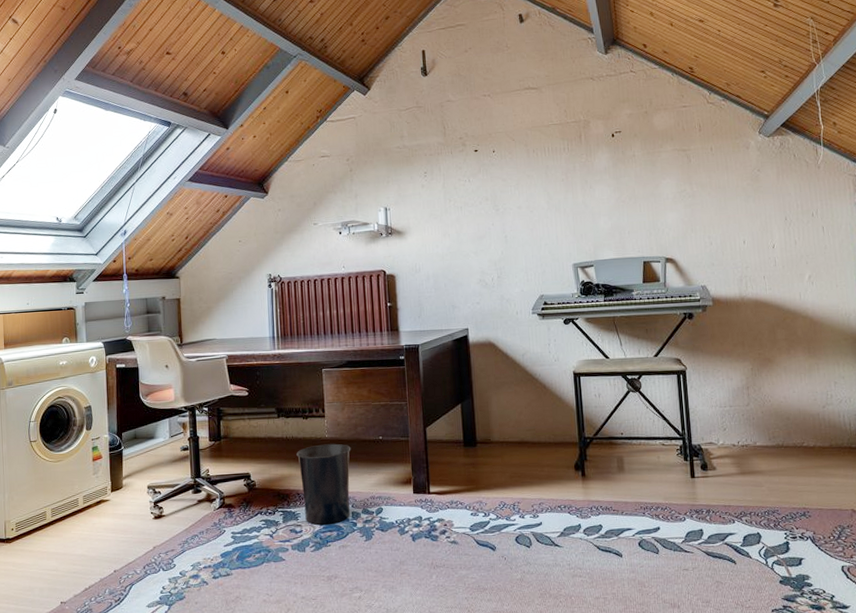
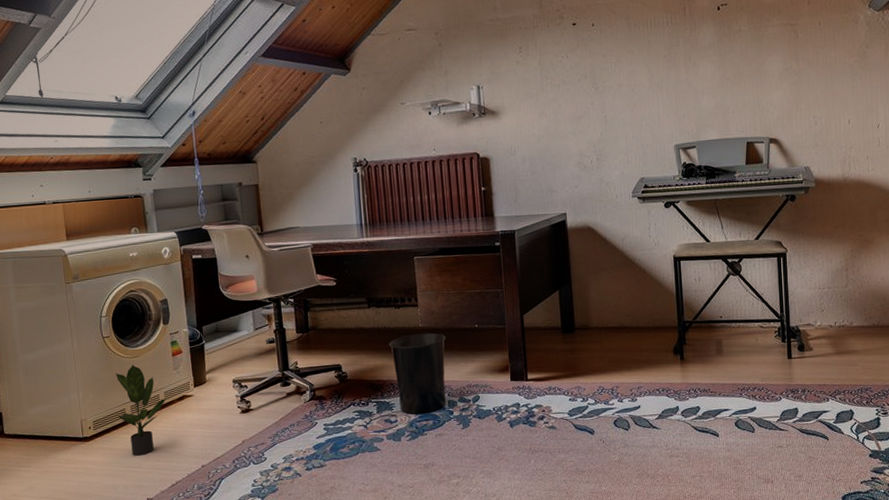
potted plant: none [38,468,84,559] -> present [116,364,166,456]

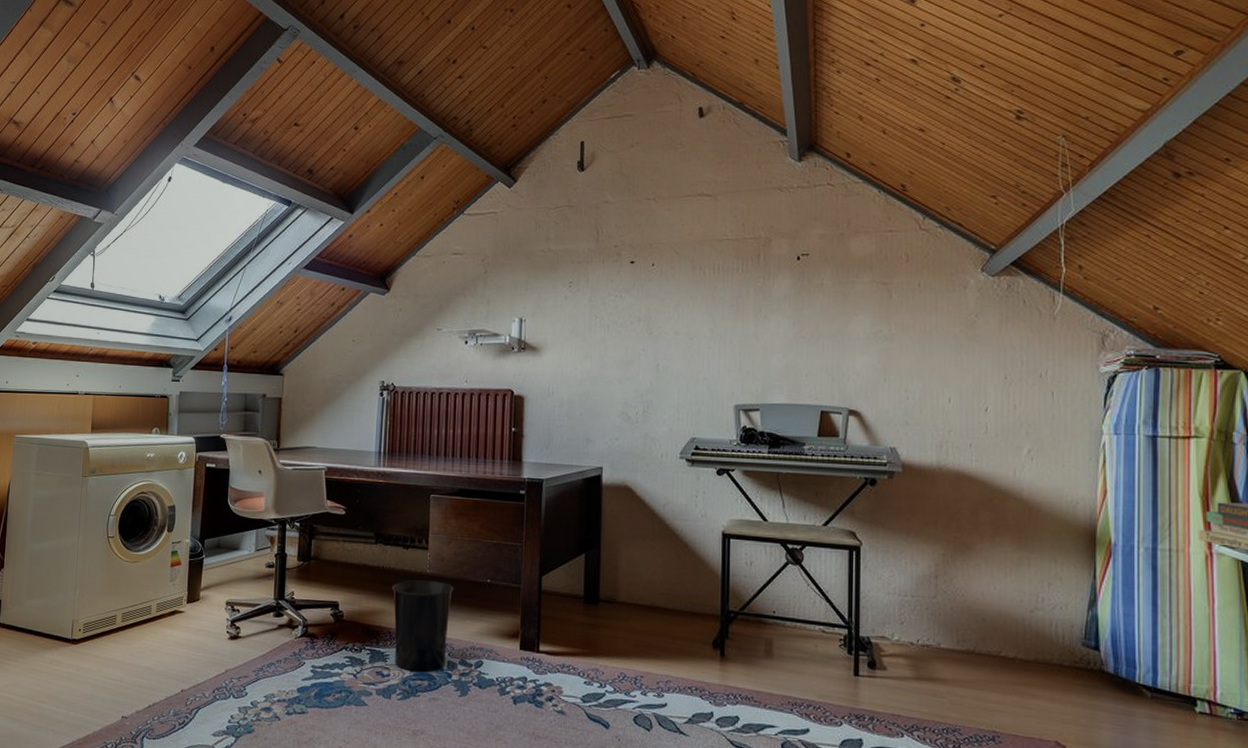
potted plant: present [116,364,166,456] -> none [108,569,157,668]

